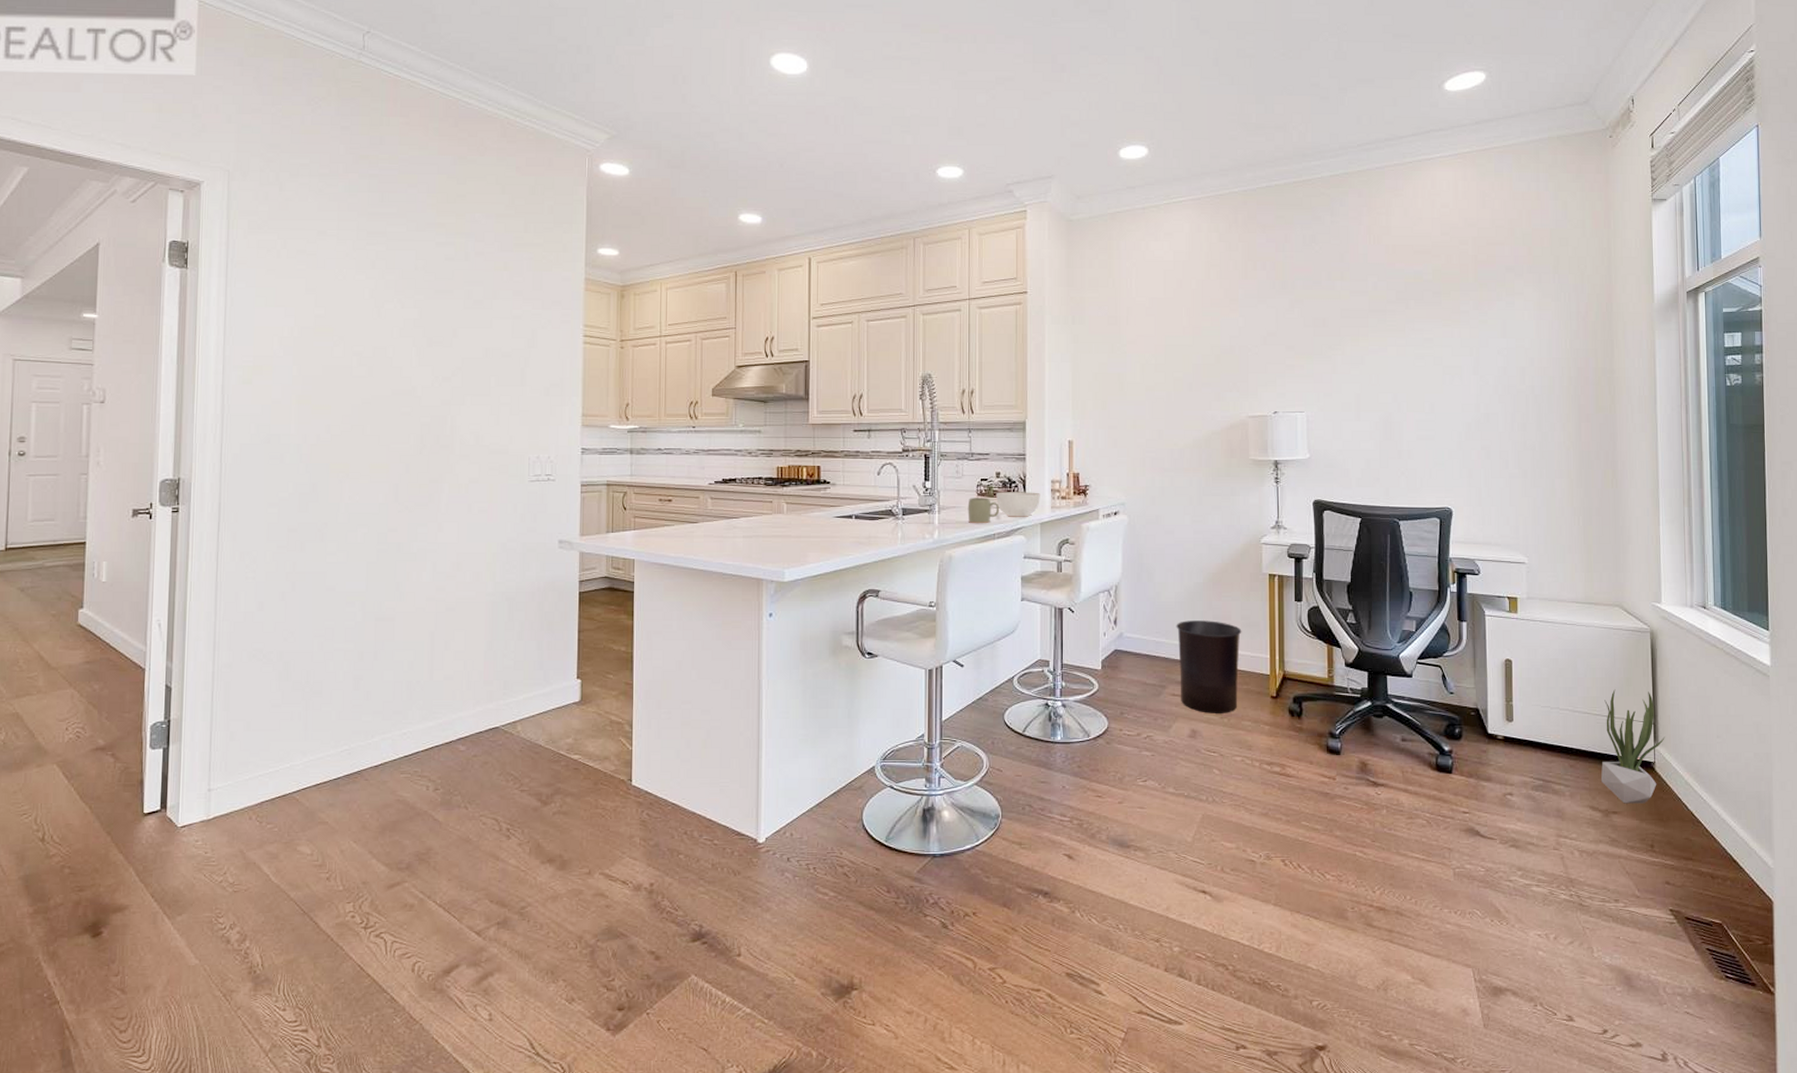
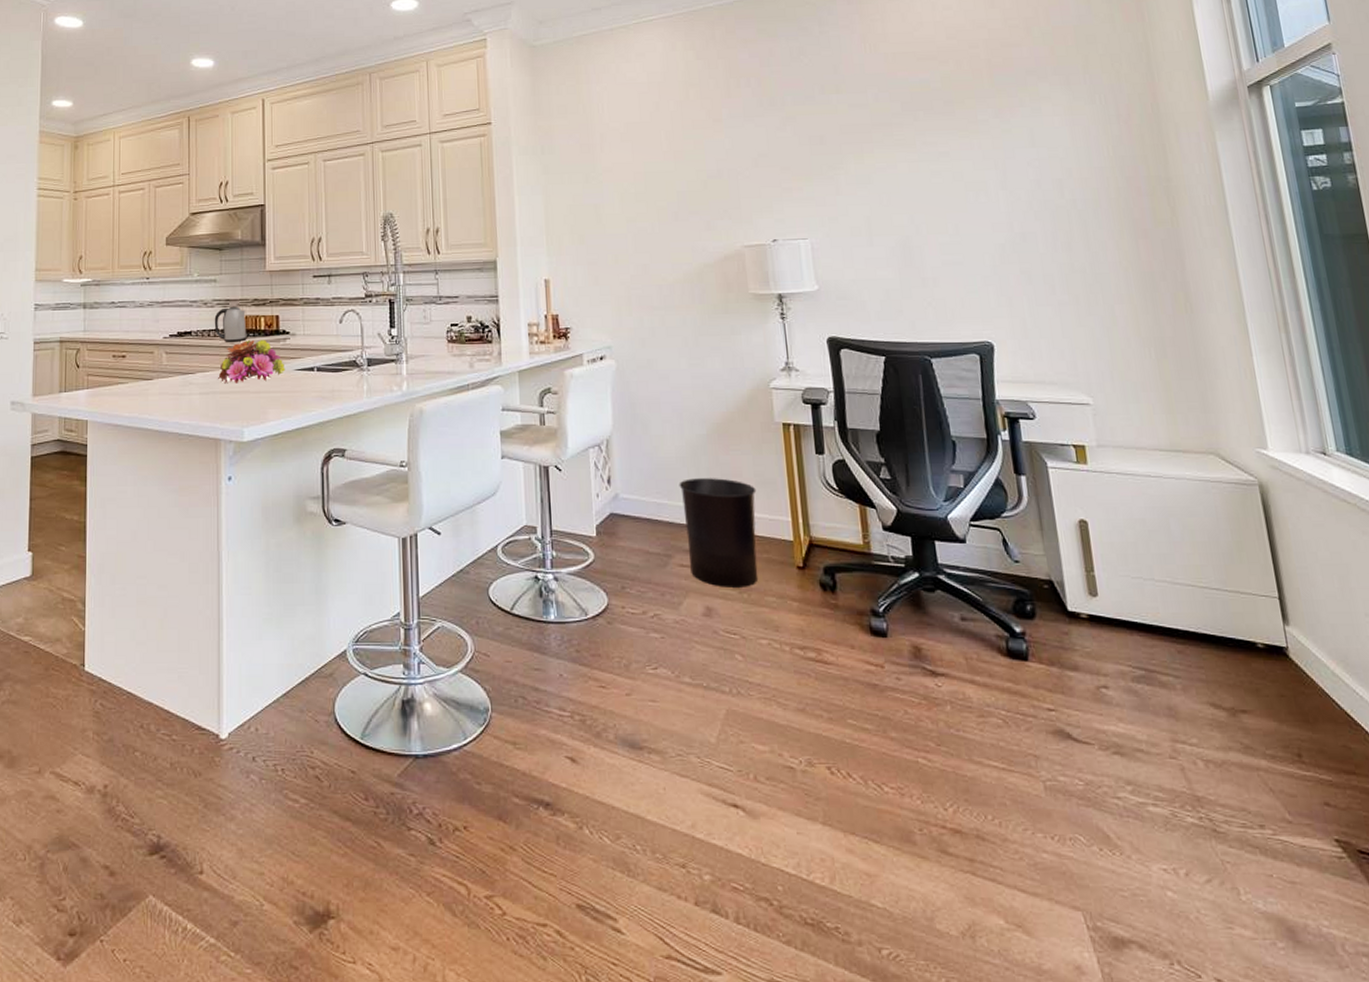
kettle: none [758,456,790,491] -> present [214,306,247,343]
flower bouquet: none [761,487,825,528] -> present [218,339,286,384]
mug: present [967,498,1000,524] -> none [437,344,473,374]
bowl: present [996,492,1040,518] -> none [468,337,517,366]
potted plant: present [1601,689,1665,804] -> none [1211,555,1297,700]

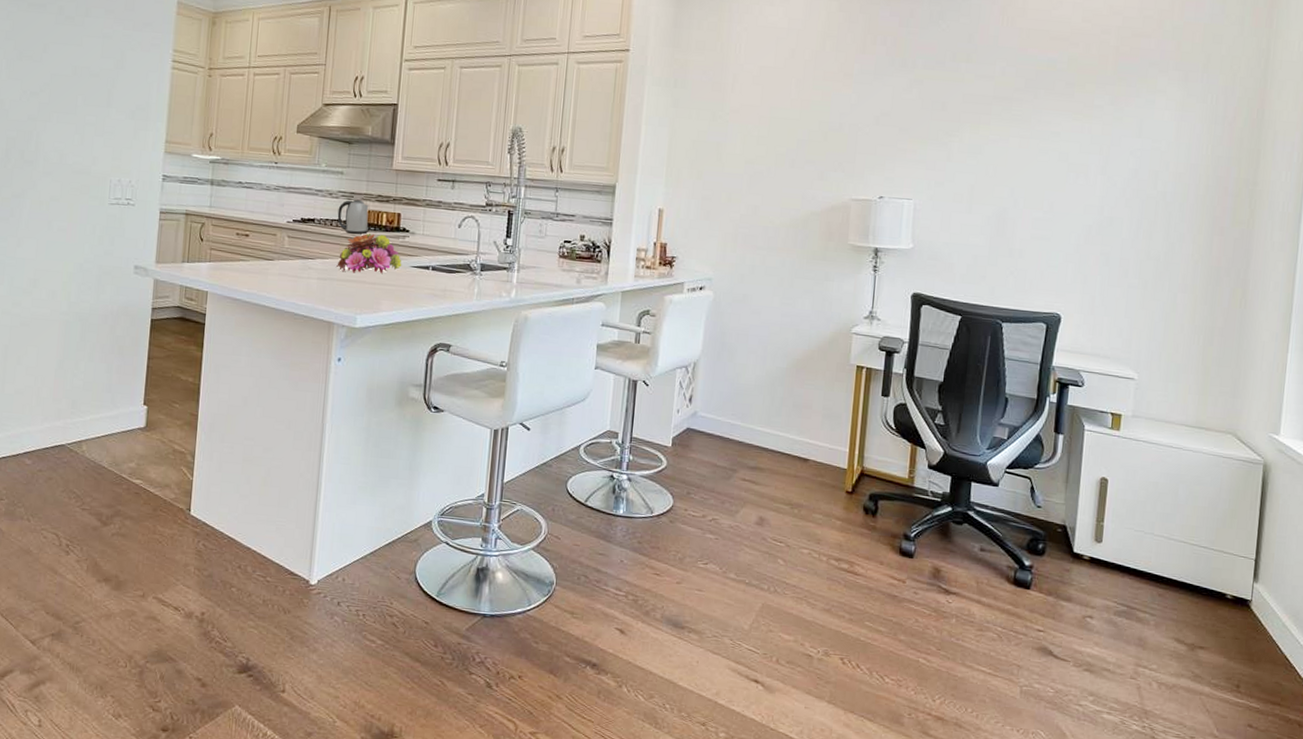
waste bin: present [679,478,759,587] -> none [751,405,822,504]

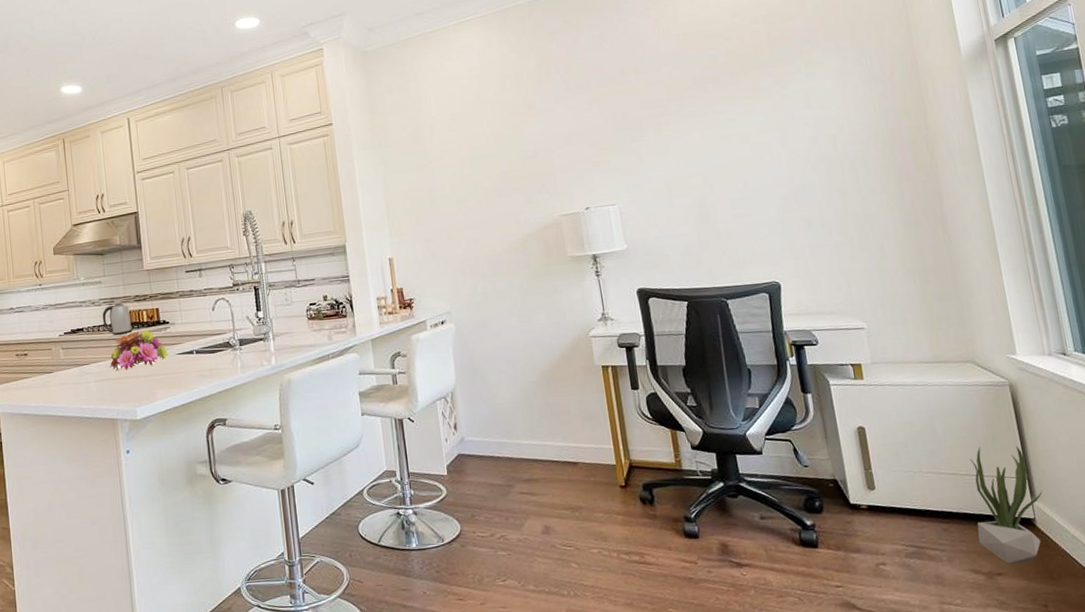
potted plant: none [1191,520,1266,642] -> present [970,446,1043,564]

